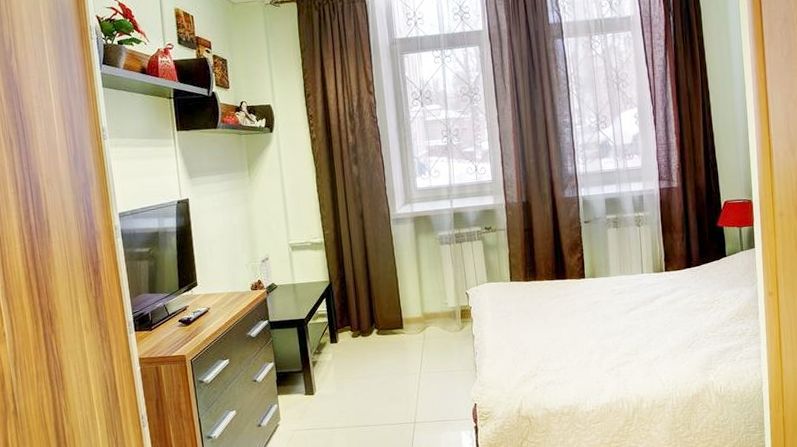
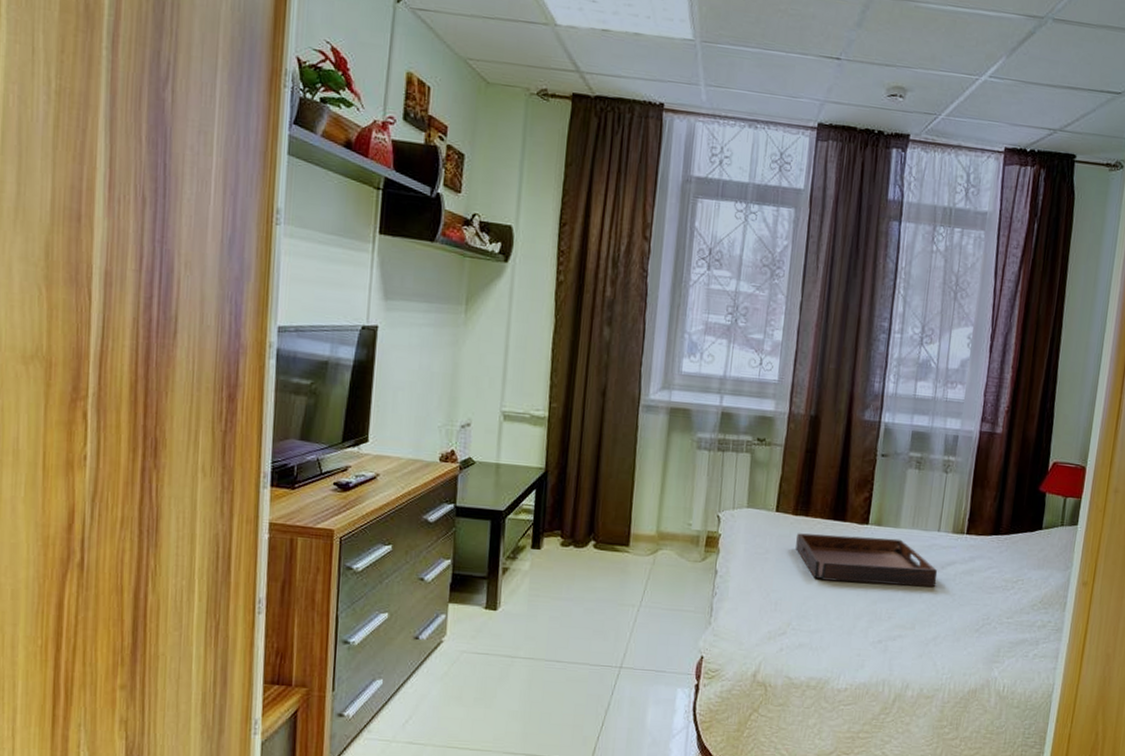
serving tray: none [530,285,649,328] -> present [796,533,938,588]

